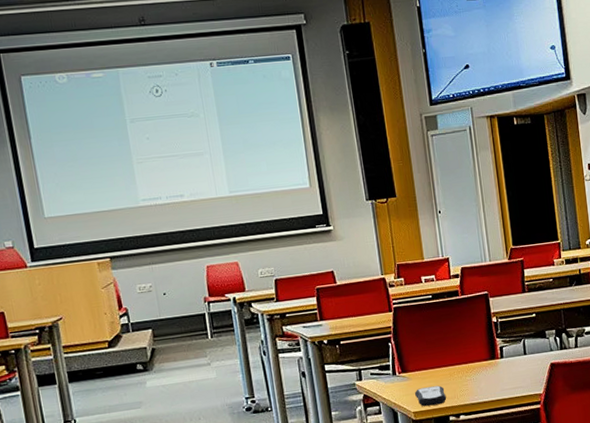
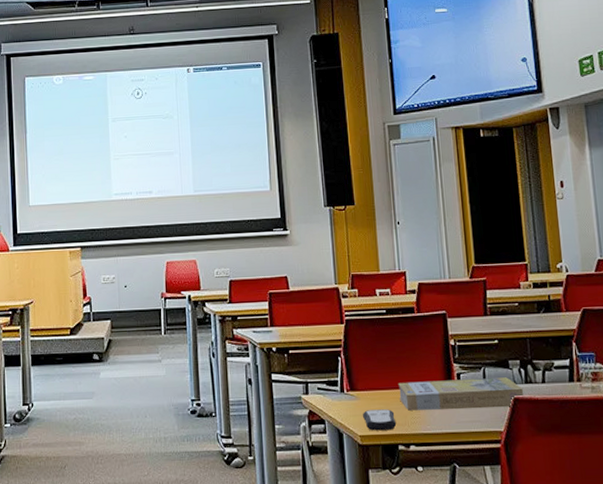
book: none [446,346,560,385] -> present [397,377,524,411]

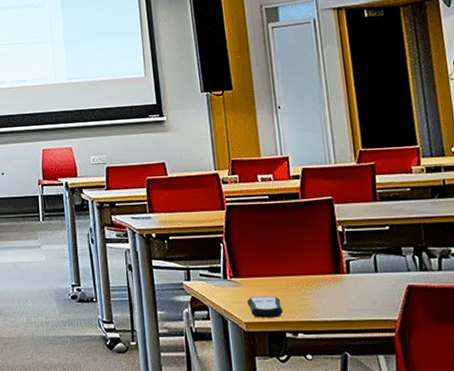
book: present [397,377,524,411] -> none [283,264,420,298]

